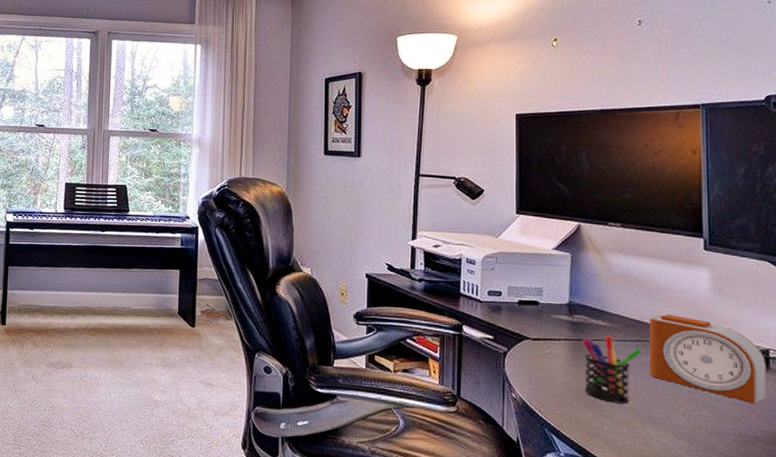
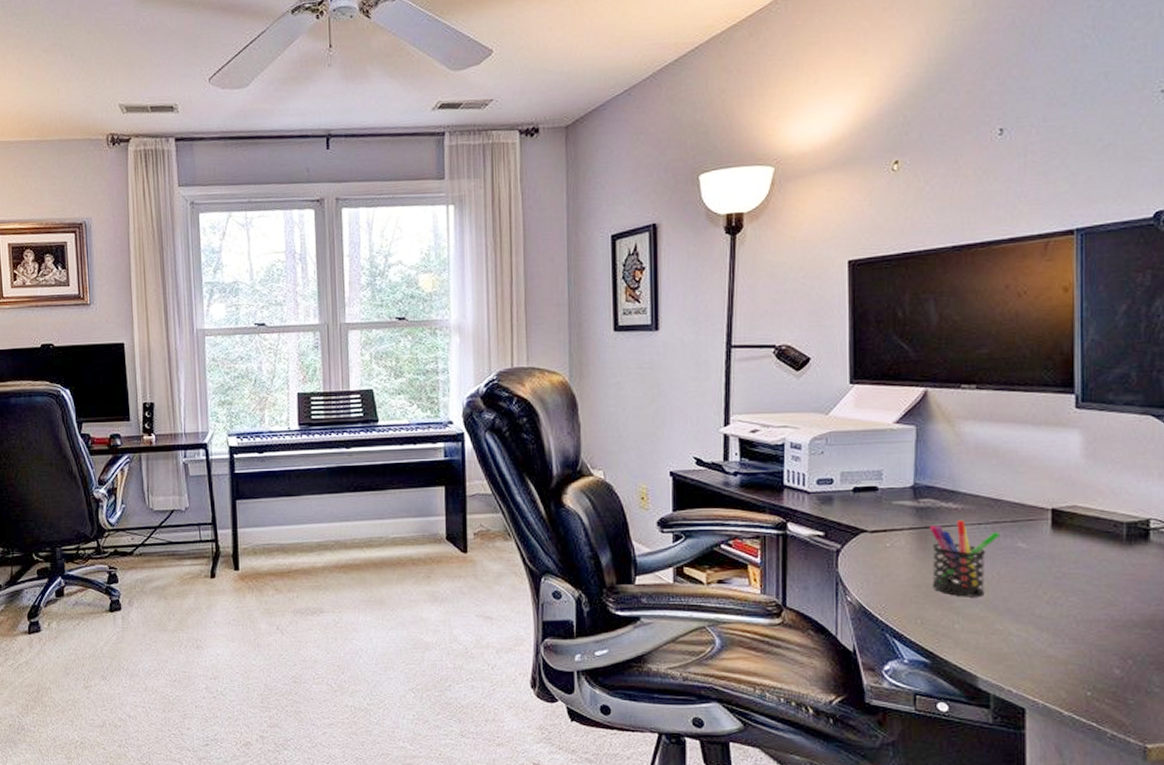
alarm clock: present [649,314,767,405] -> none [1009,488,1146,584]

